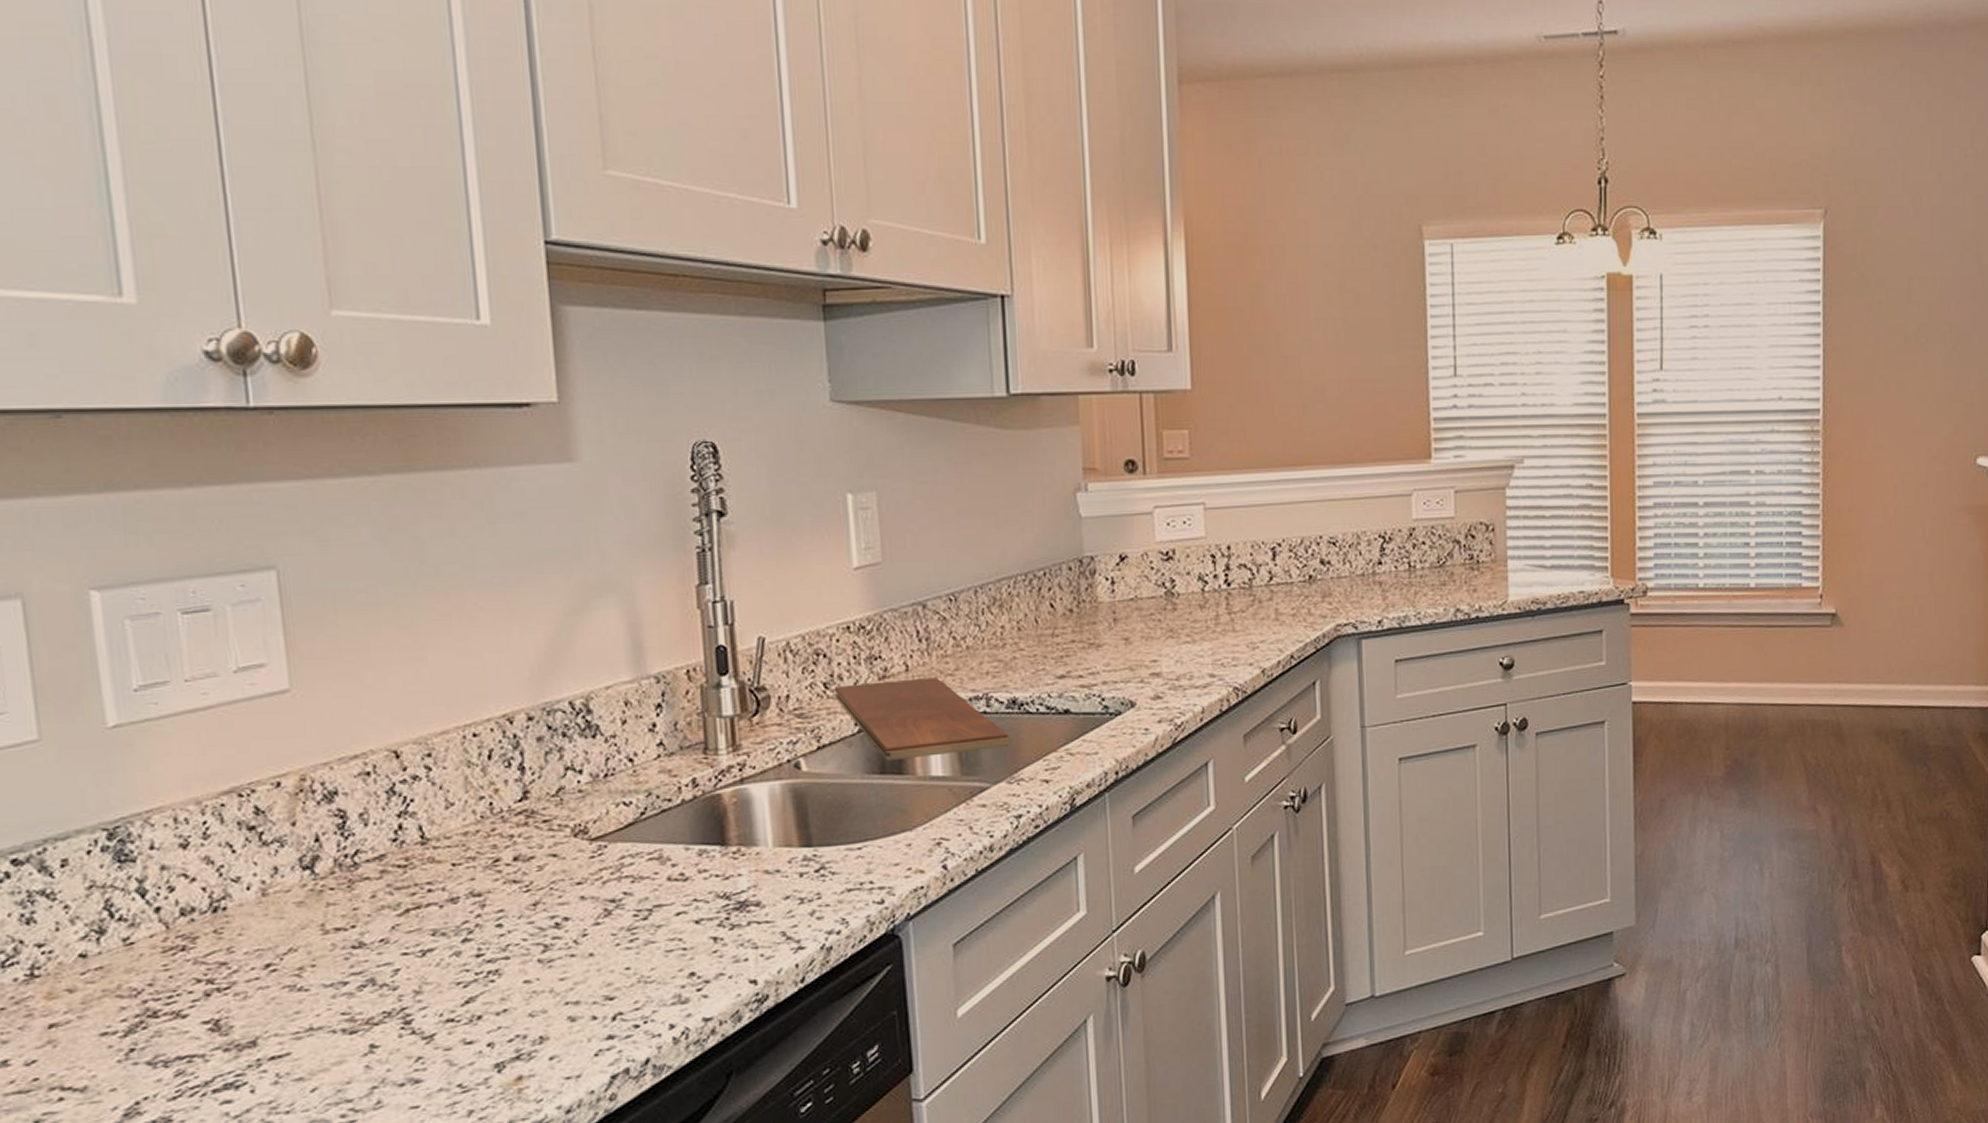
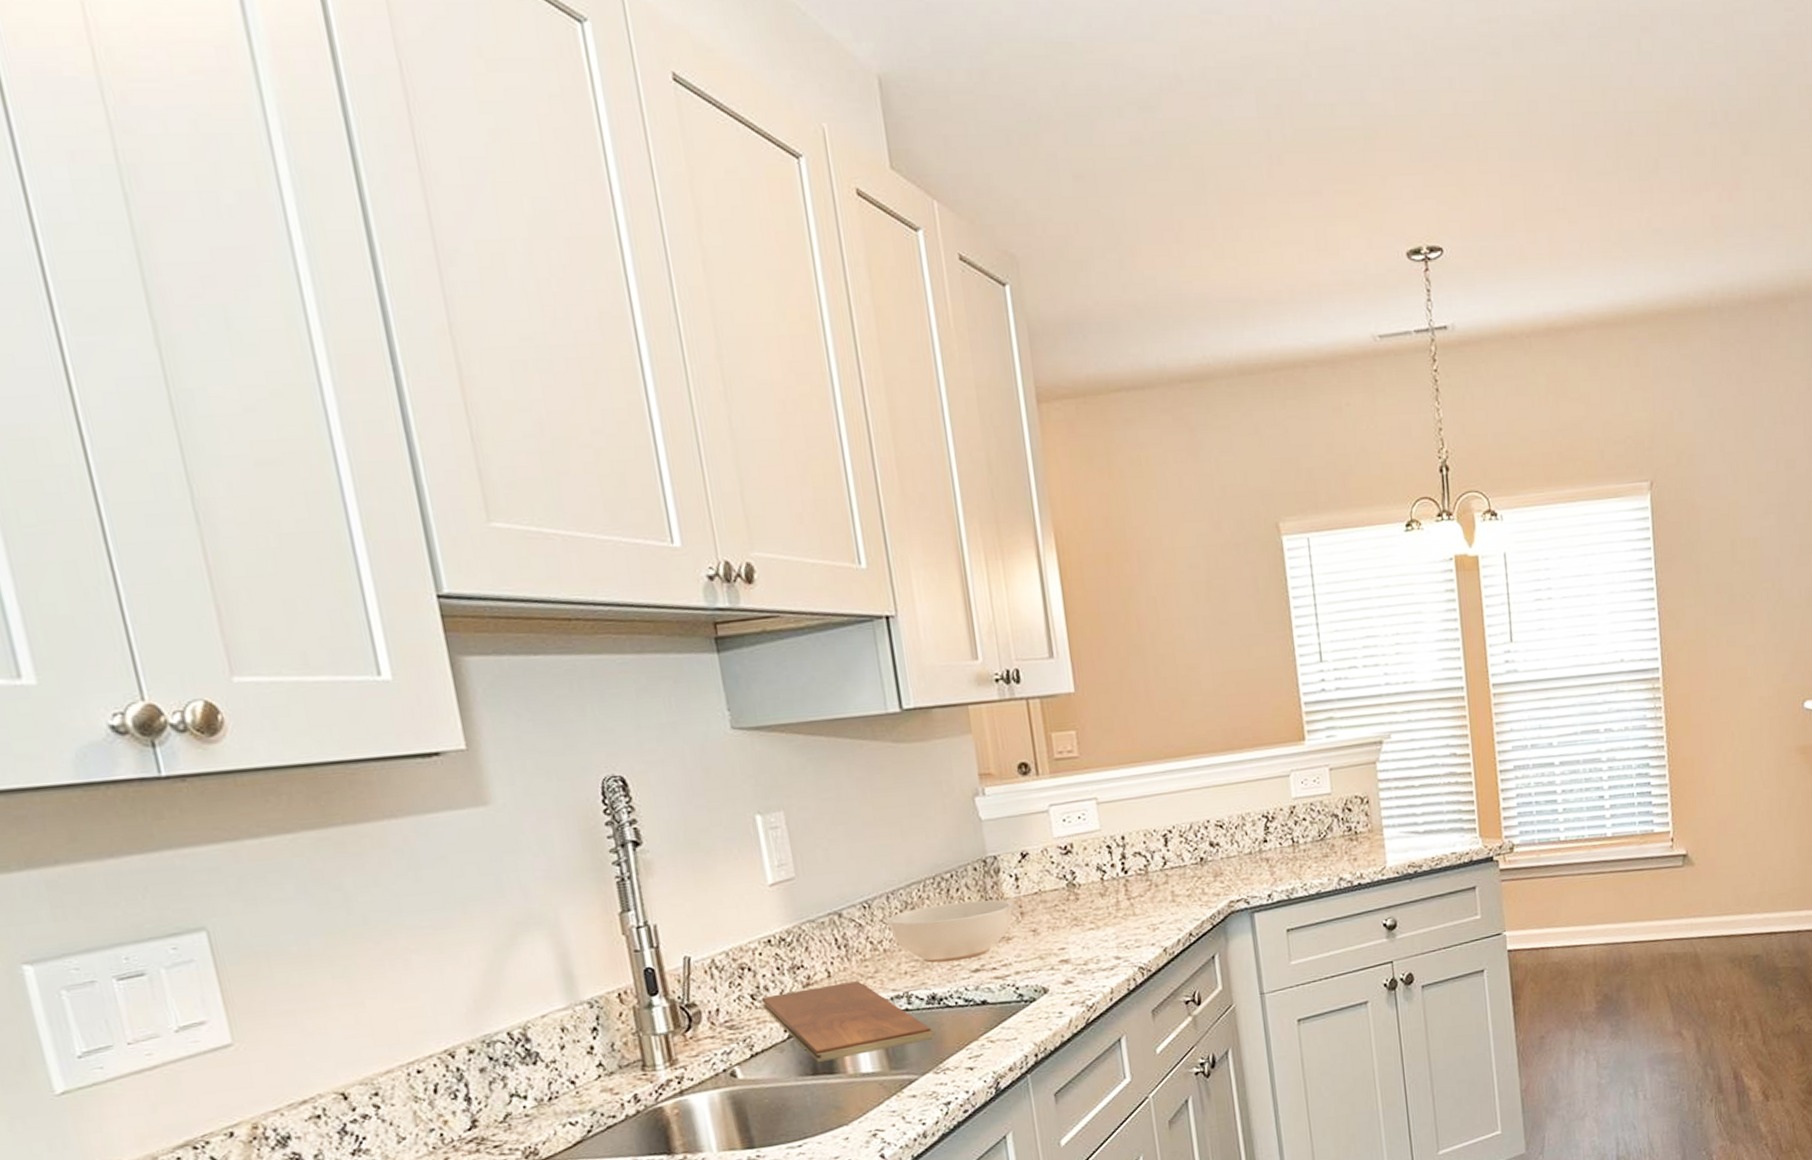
bowl: none [973,602,1105,666] -> present [887,900,1012,963]

